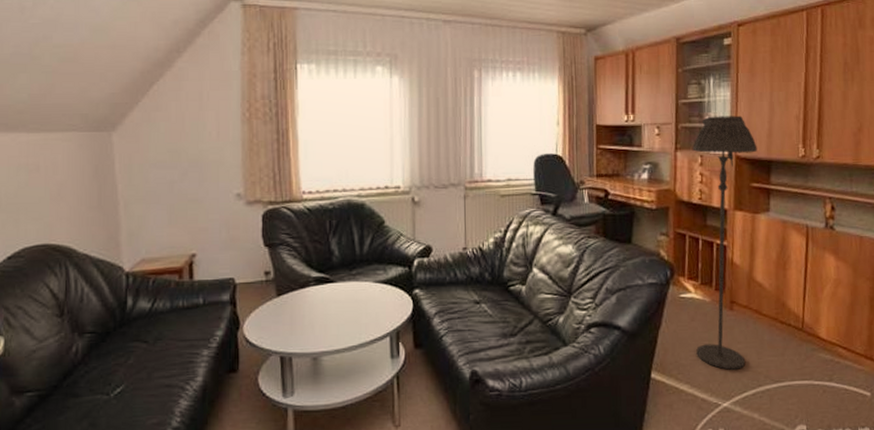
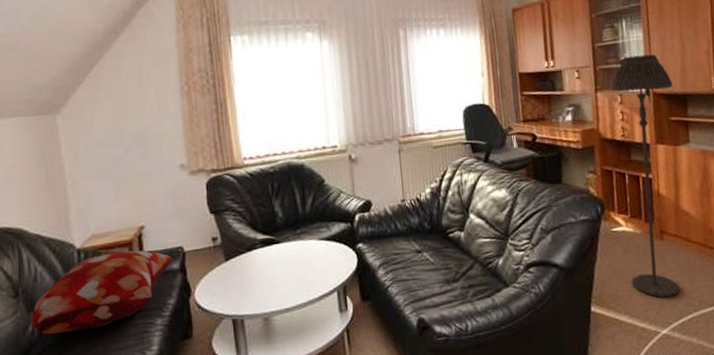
decorative pillow: none [75,278,223,357] -> present [31,250,173,335]

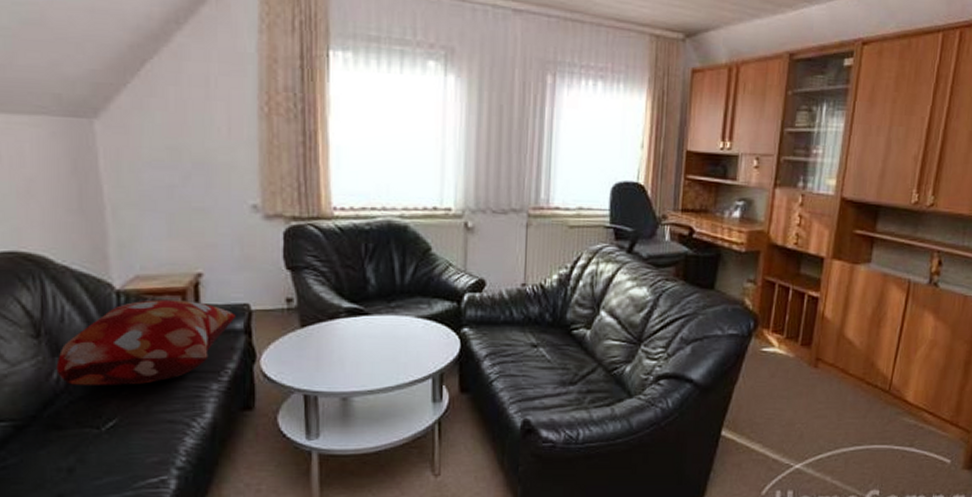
floor lamp: present [611,54,679,298] -> none [773,149,867,430]

